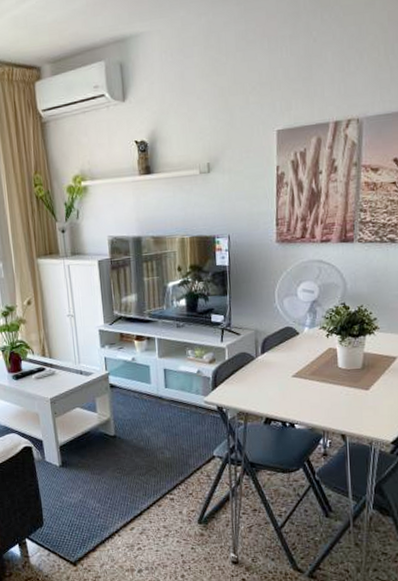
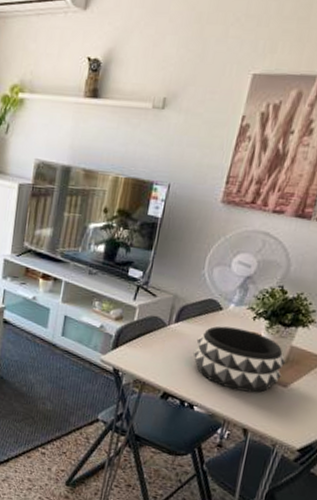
decorative bowl: none [283,347,363,402] -> present [194,326,286,393]

